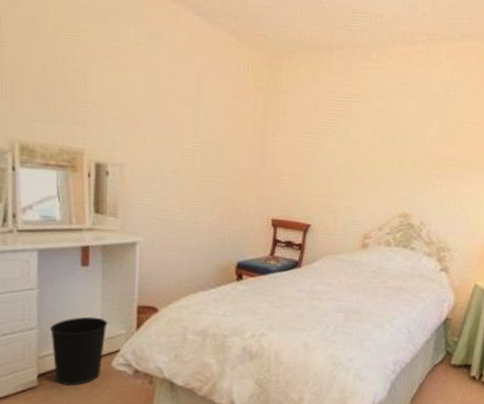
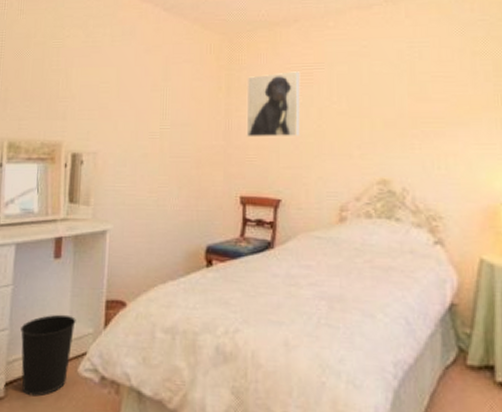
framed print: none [281,101,339,167] -> present [246,71,301,137]

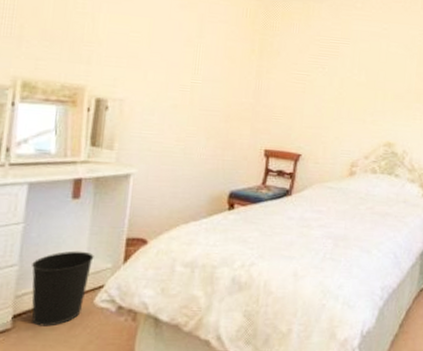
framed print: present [246,71,301,137] -> none [274,43,328,101]

